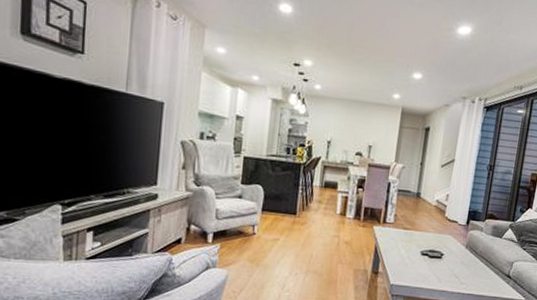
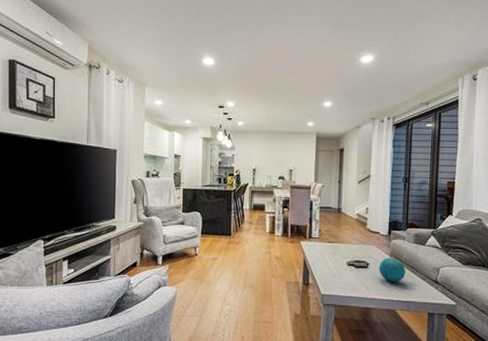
decorative orb: none [453,249,480,275] -> present [379,258,406,282]

